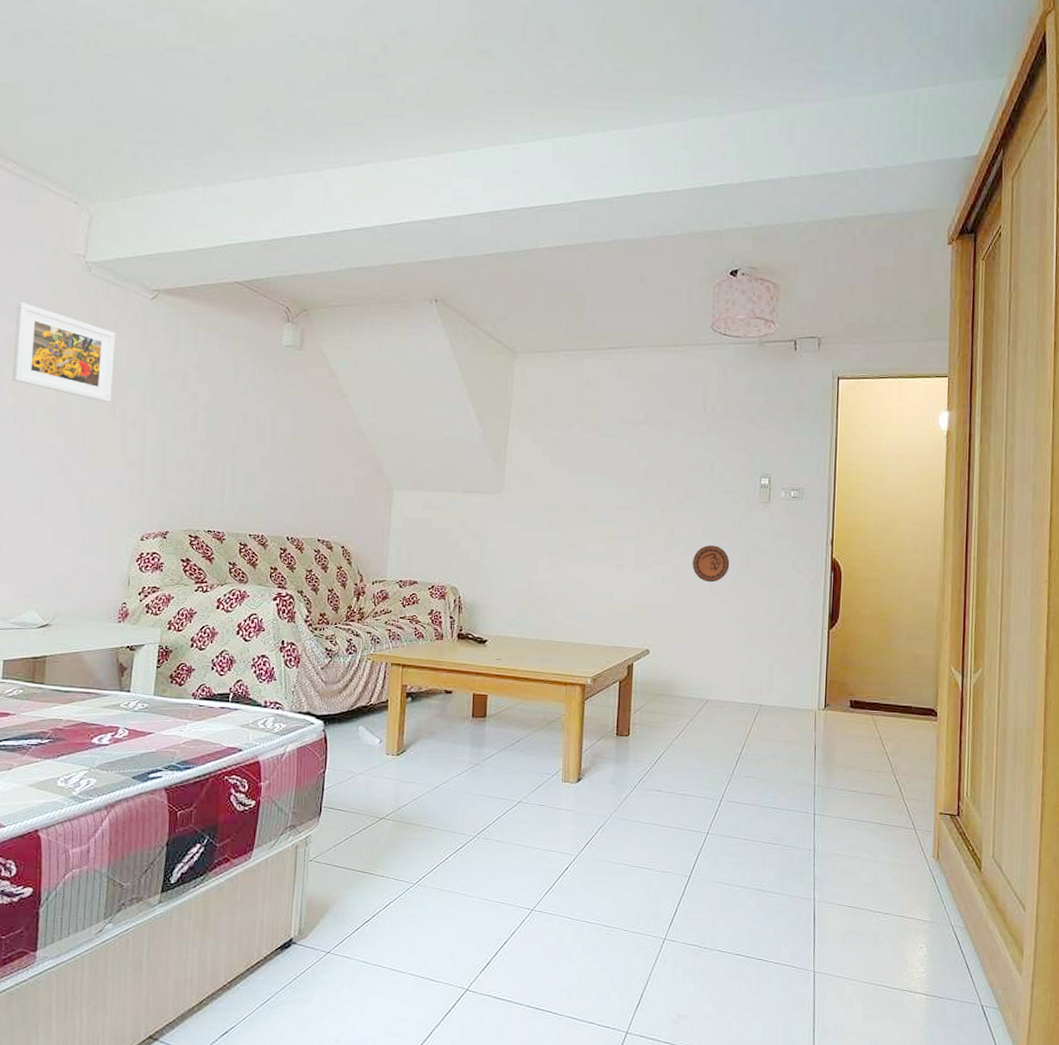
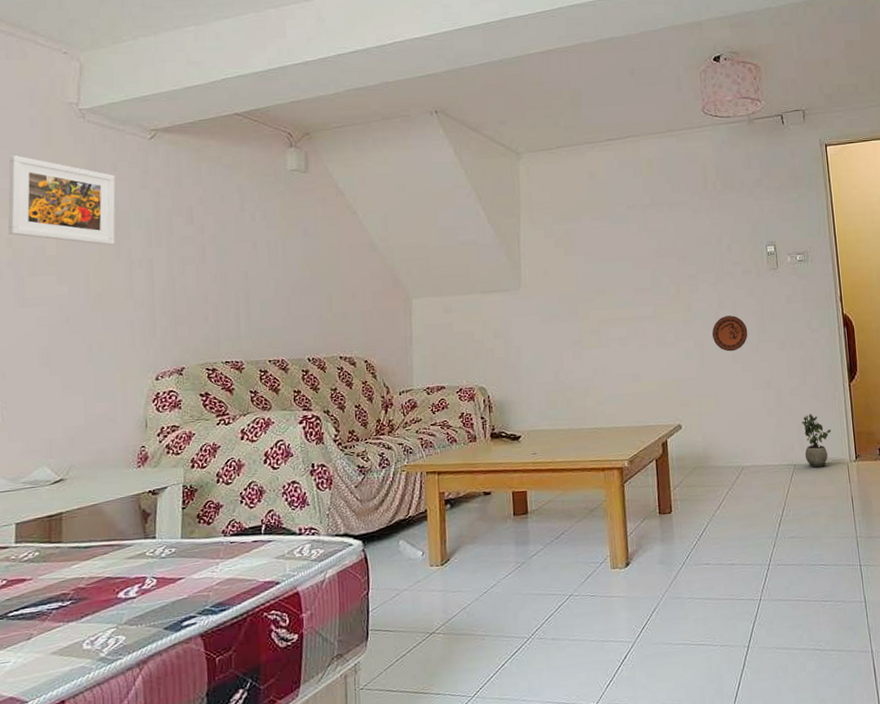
potted plant: none [772,656,804,711] -> present [802,414,832,468]

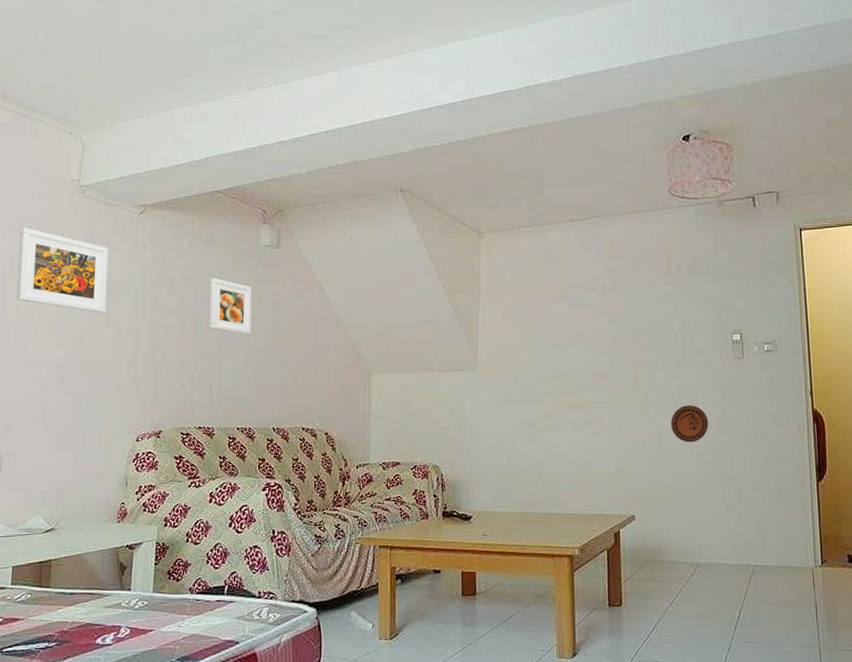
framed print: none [233,204,281,263] -> present [210,278,252,334]
potted plant: present [802,414,832,468] -> none [763,513,796,570]

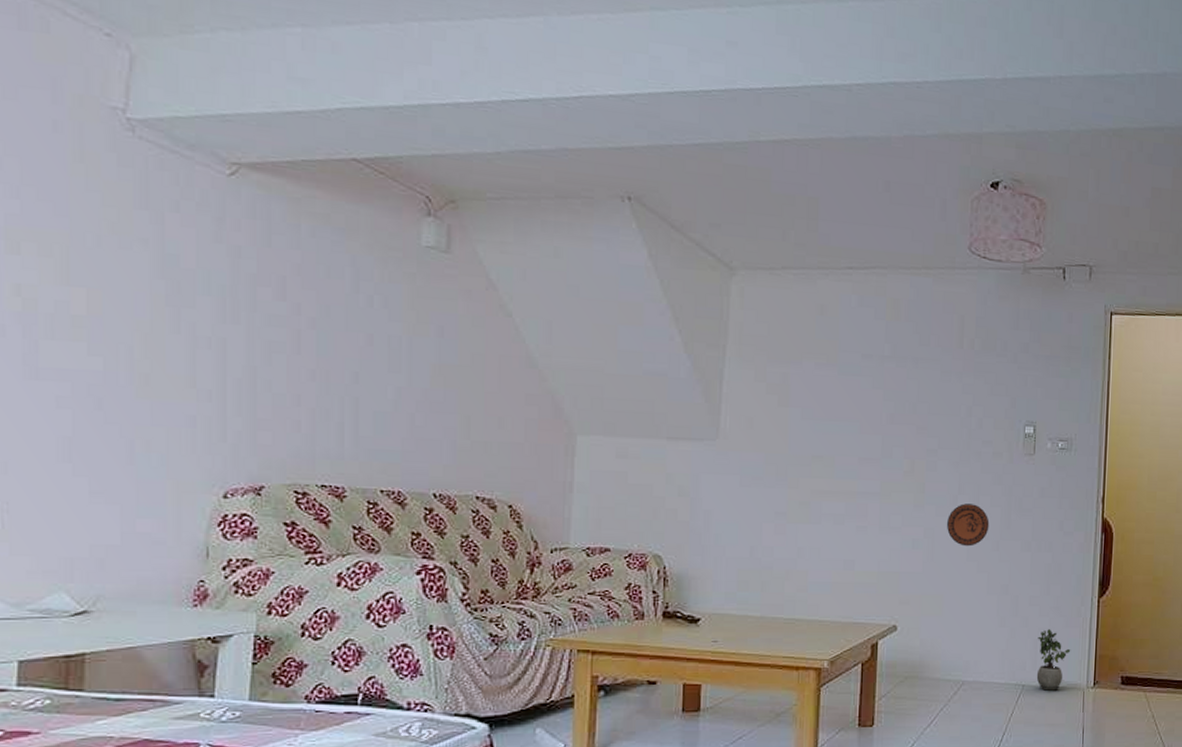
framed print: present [16,228,108,313] -> none [15,168,176,312]
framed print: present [210,278,252,334] -> none [341,282,406,366]
potted plant: none [763,513,796,570] -> present [1036,629,1071,691]

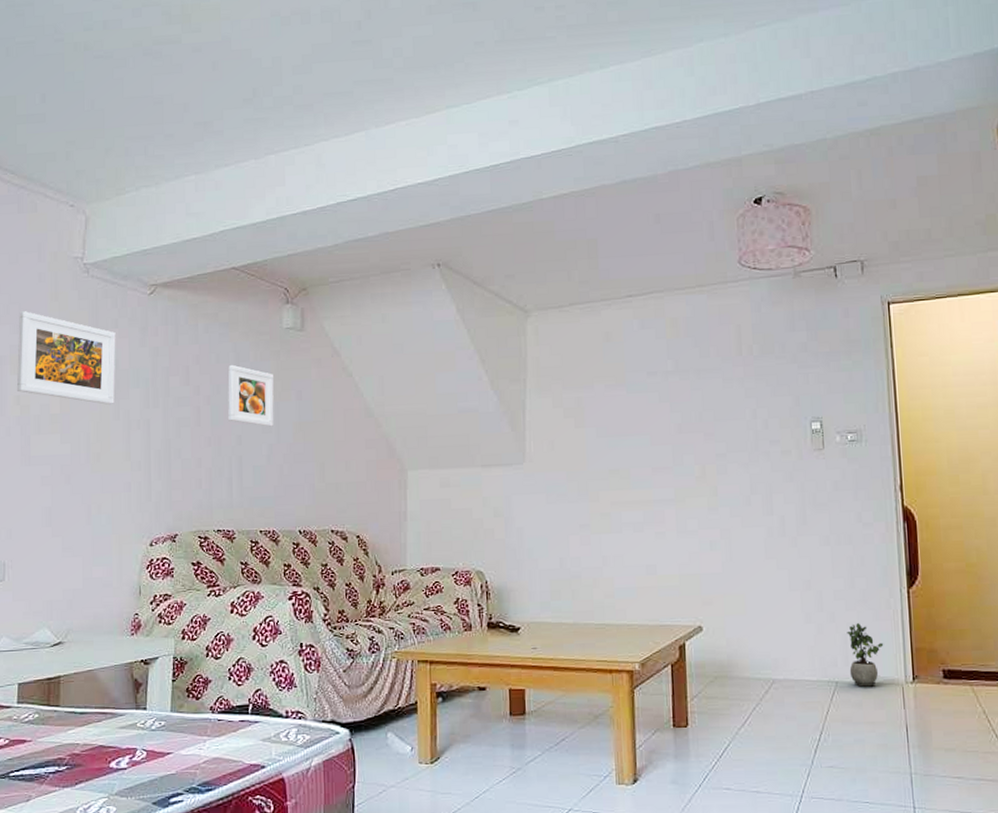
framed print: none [15,168,176,312] -> present [16,311,116,405]
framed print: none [341,282,406,366] -> present [228,364,274,427]
decorative plate: present [947,503,990,547] -> none [742,502,785,545]

